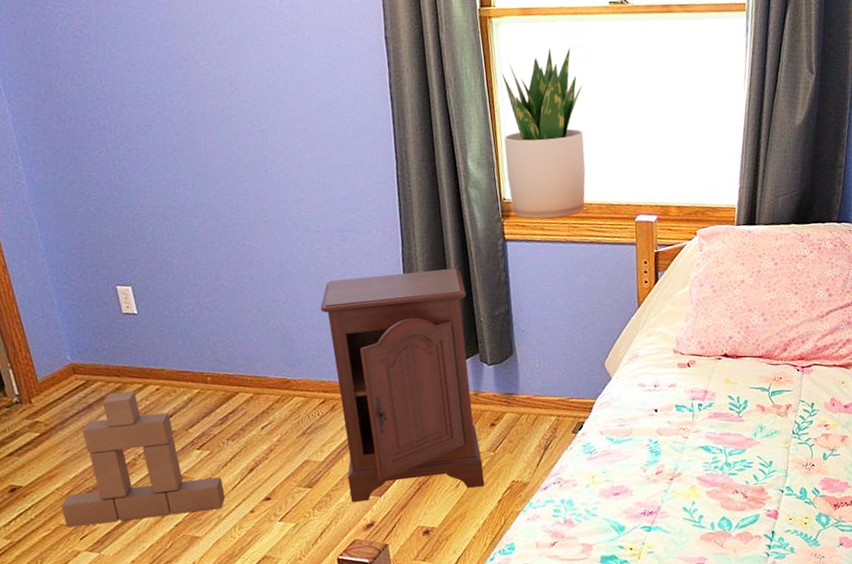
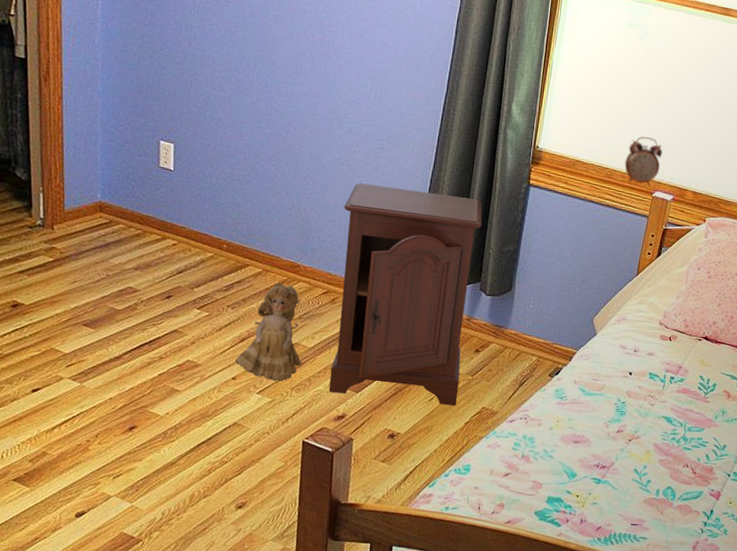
toy blocks: present [61,391,226,528] -> none [55,238,213,369]
doll: none [248,402,317,505] -> present [234,282,302,381]
planter: present [501,48,586,220] -> none [542,21,634,178]
alarm clock: none [598,160,637,214] -> present [624,136,663,187]

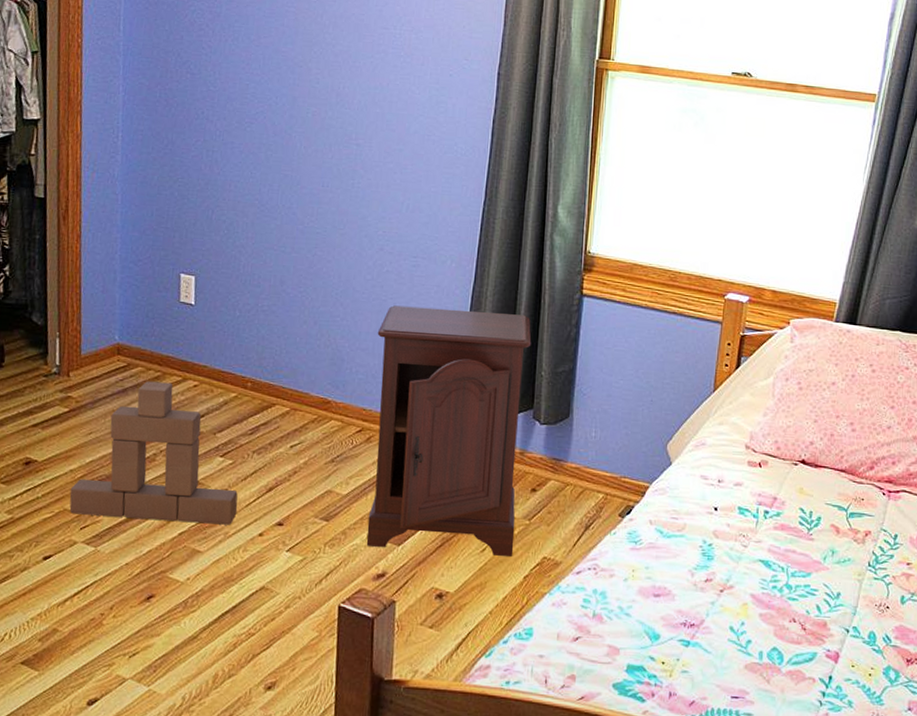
toy blocks: none [55,238,213,369] -> present [69,381,238,525]
doll: present [234,282,302,381] -> none [261,421,336,536]
alarm clock: present [624,136,663,187] -> none [689,232,733,289]

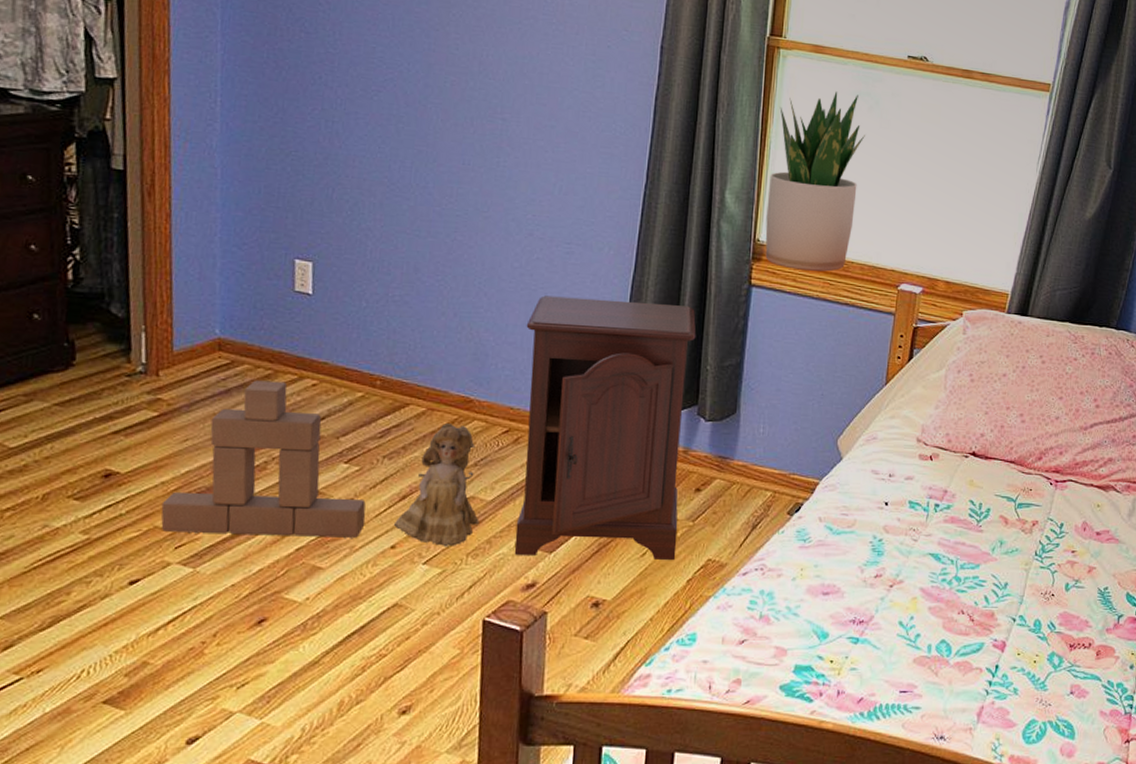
doll: none [261,421,336,536] -> present [393,422,479,546]
planter: none [596,109,691,282] -> present [765,91,865,272]

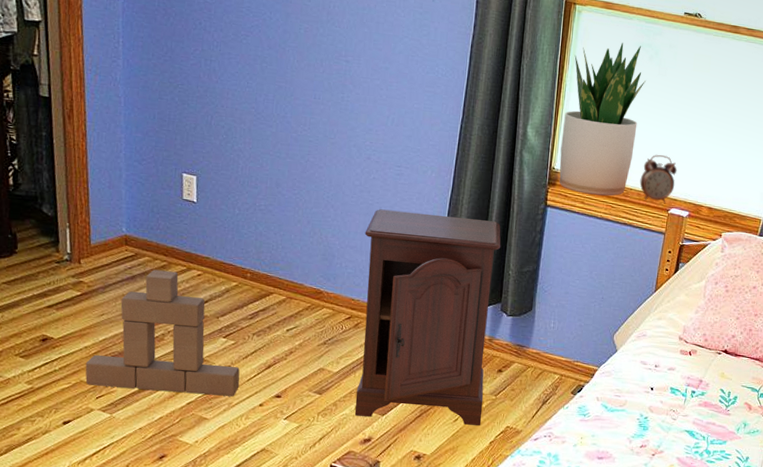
doll: present [393,422,479,546] -> none [261,309,328,407]
alarm clock: none [862,220,907,279] -> present [639,154,677,204]

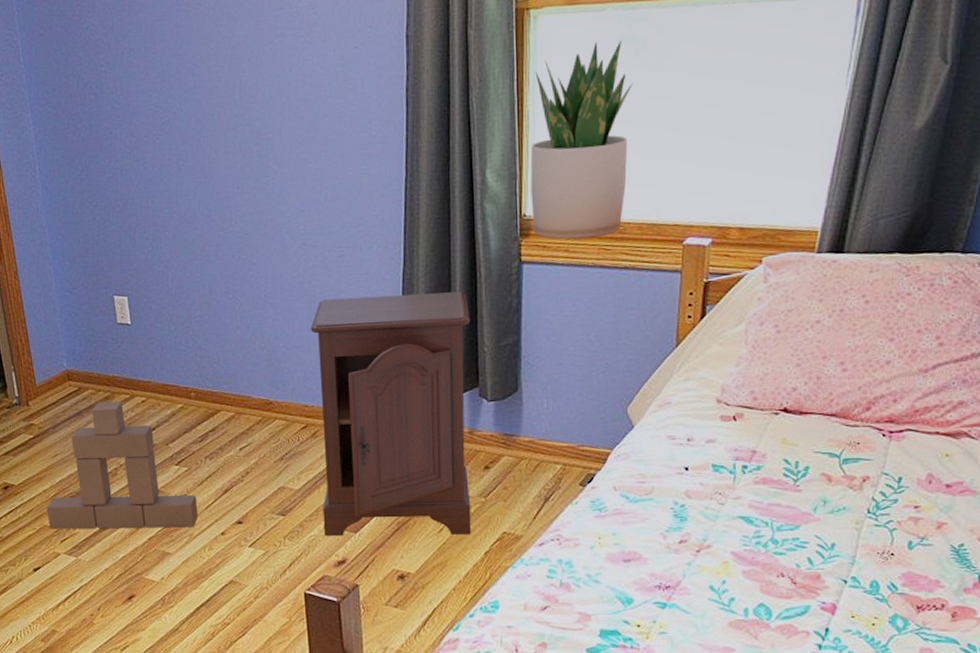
alarm clock: present [639,154,677,204] -> none [639,172,690,235]

